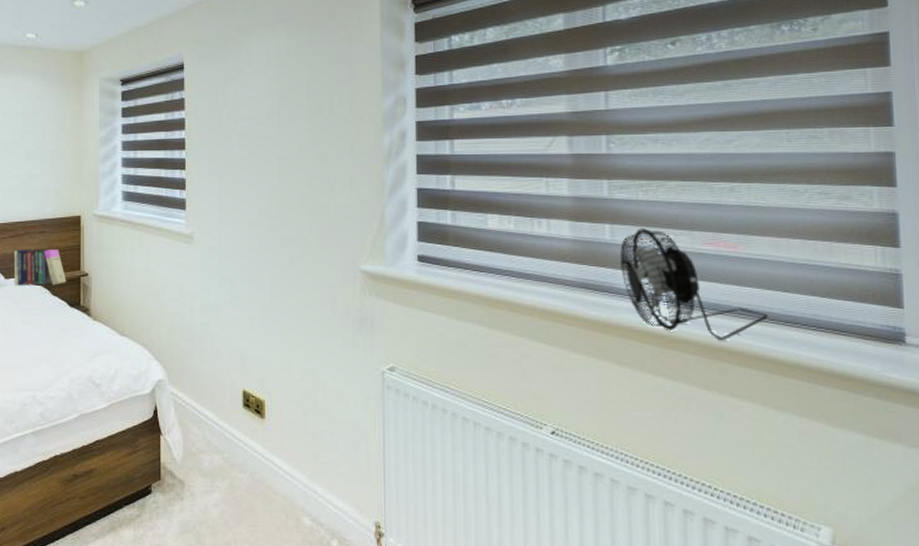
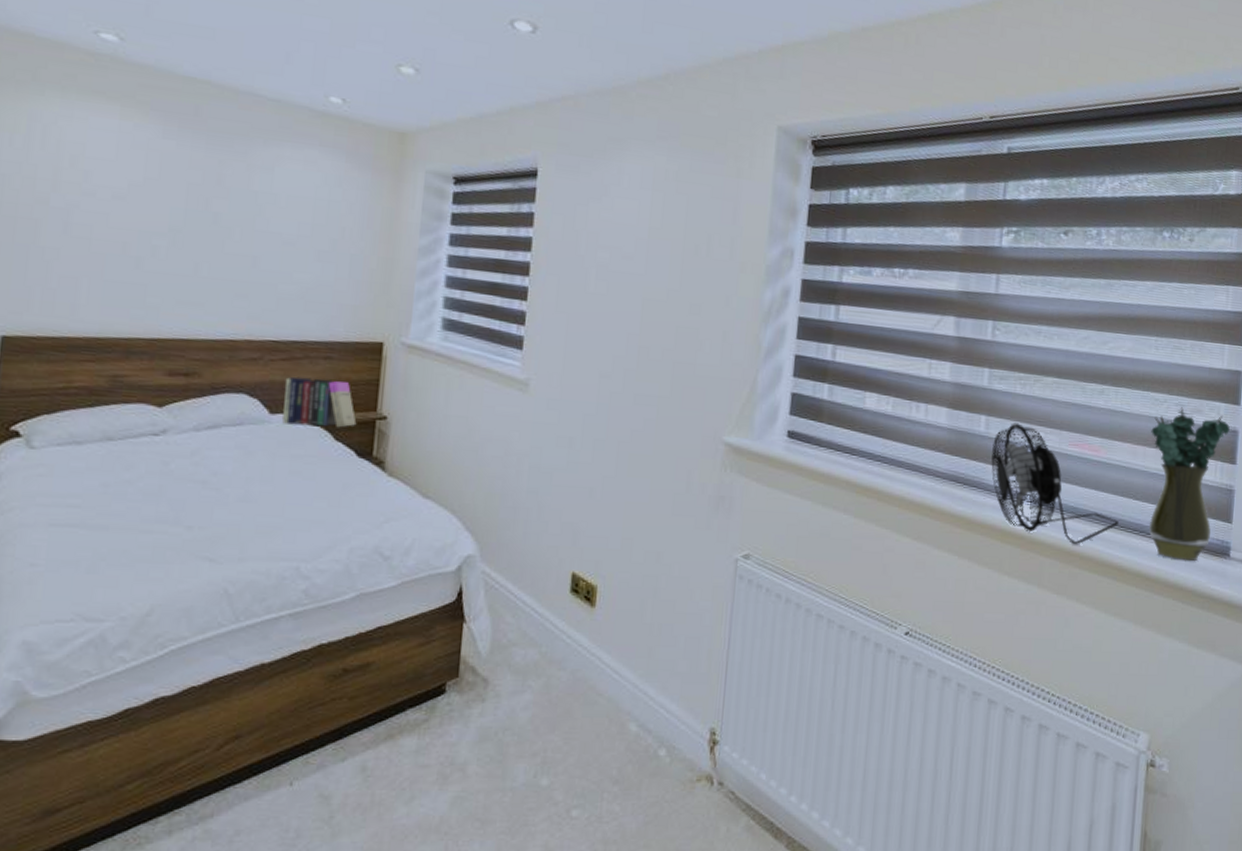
vase: none [793,195,887,350] -> present [1149,407,1230,562]

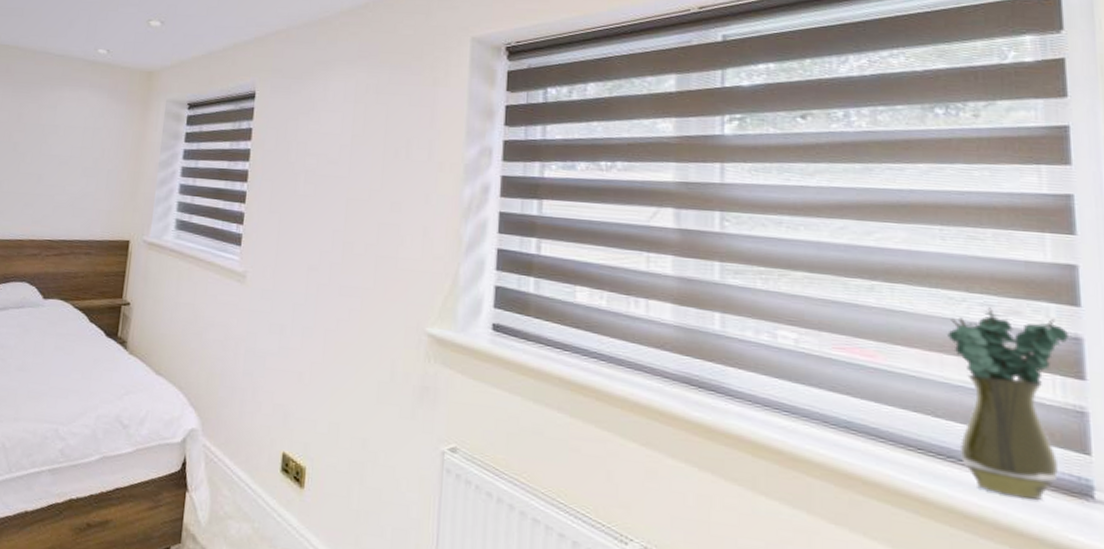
books: present [282,377,357,428] -> none [52,269,107,312]
desk fan: present [991,423,1119,545] -> none [732,321,914,467]

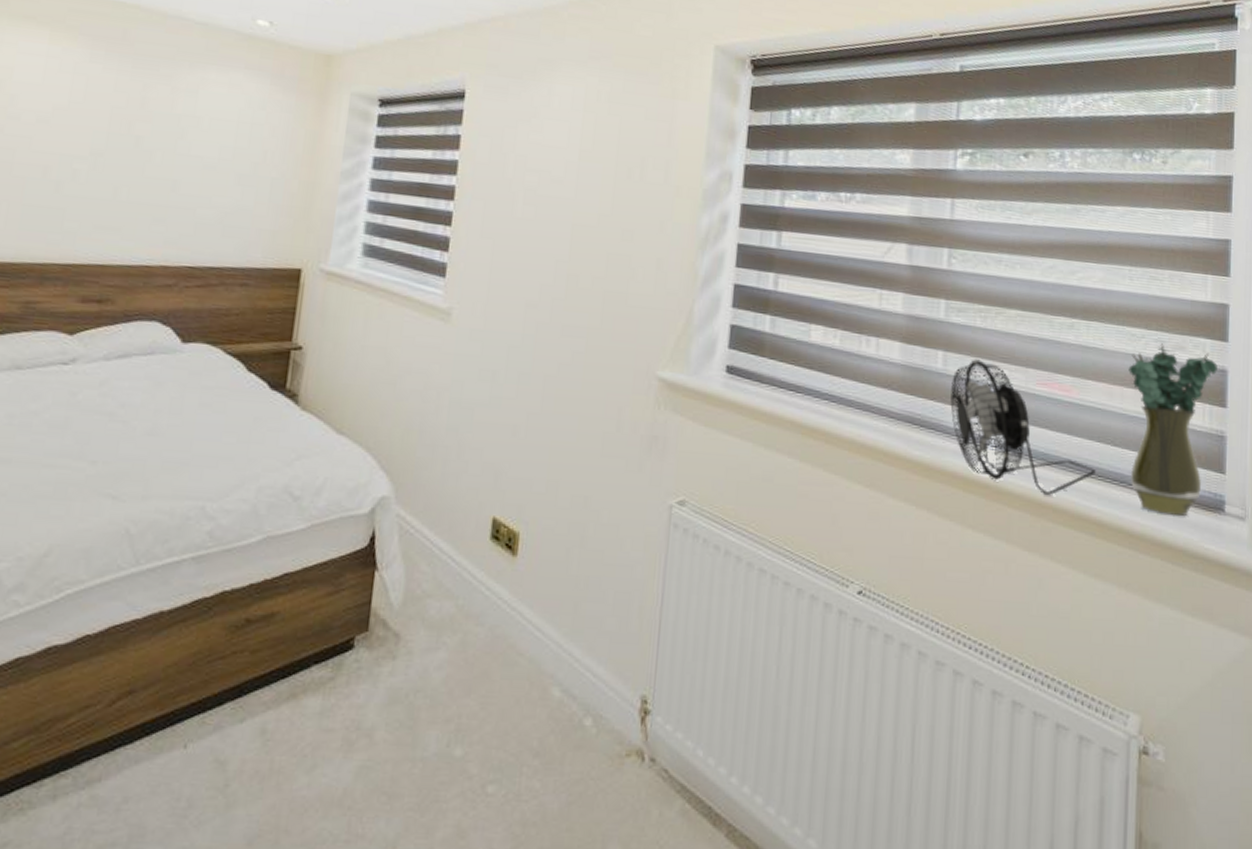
desk fan: none [732,321,914,467] -> present [950,359,1096,496]

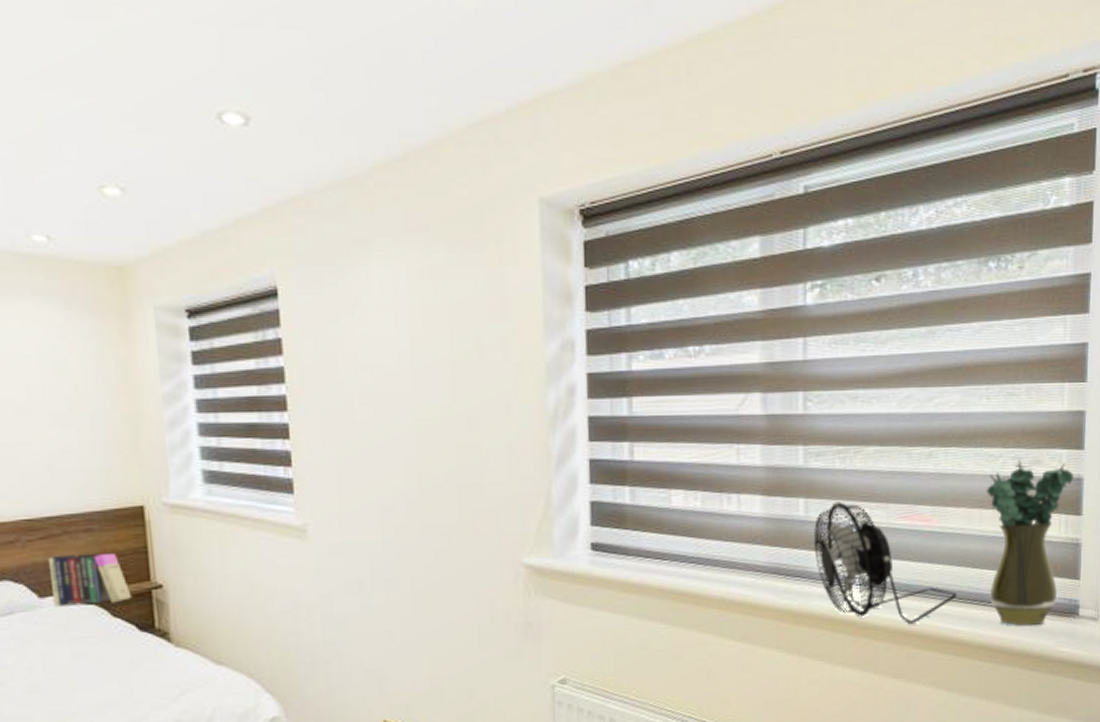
books: none [194,305,271,359] -> present [47,552,132,607]

